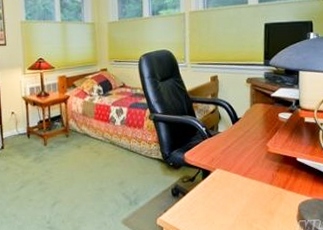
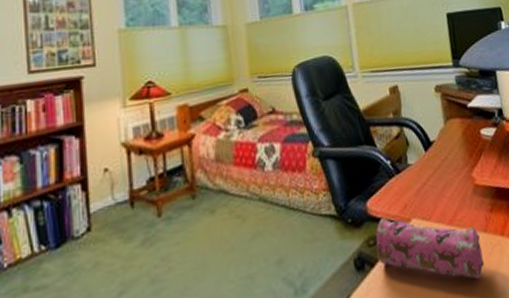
pencil case: none [188,166,266,214] -> present [375,218,484,279]

